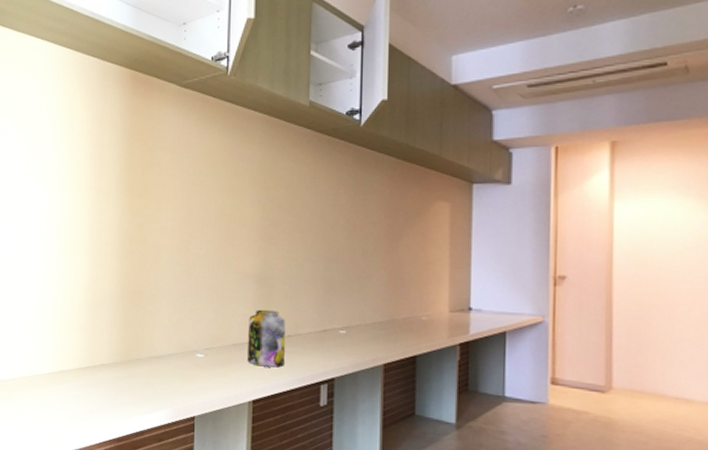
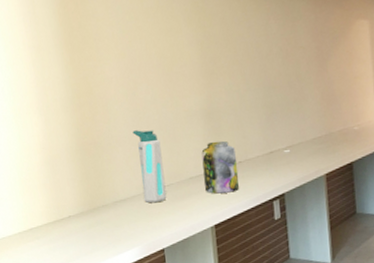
water bottle: none [180,285,207,366] -> present [132,130,167,204]

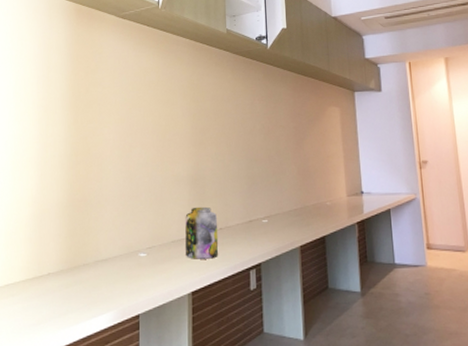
water bottle: present [132,130,167,204] -> none [122,191,148,265]

